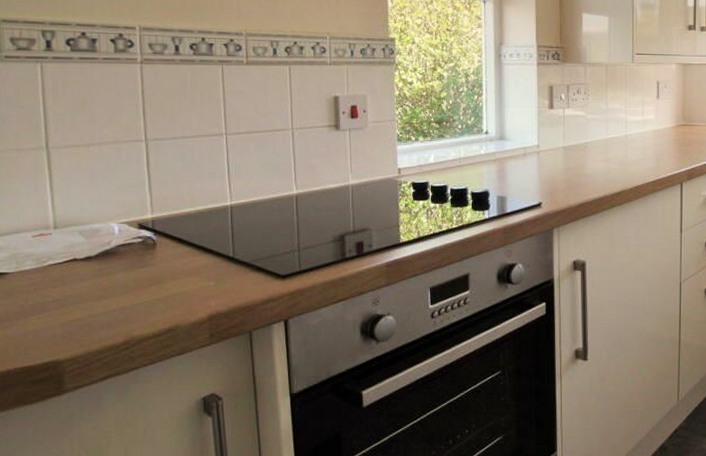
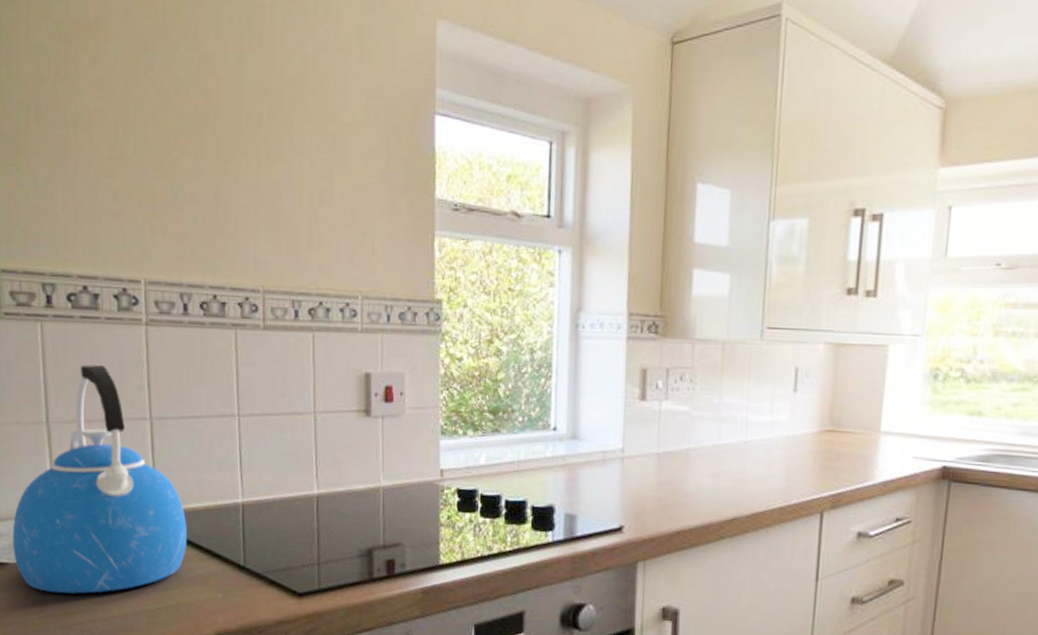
kettle: none [12,98,181,295] -> present [12,365,187,594]

